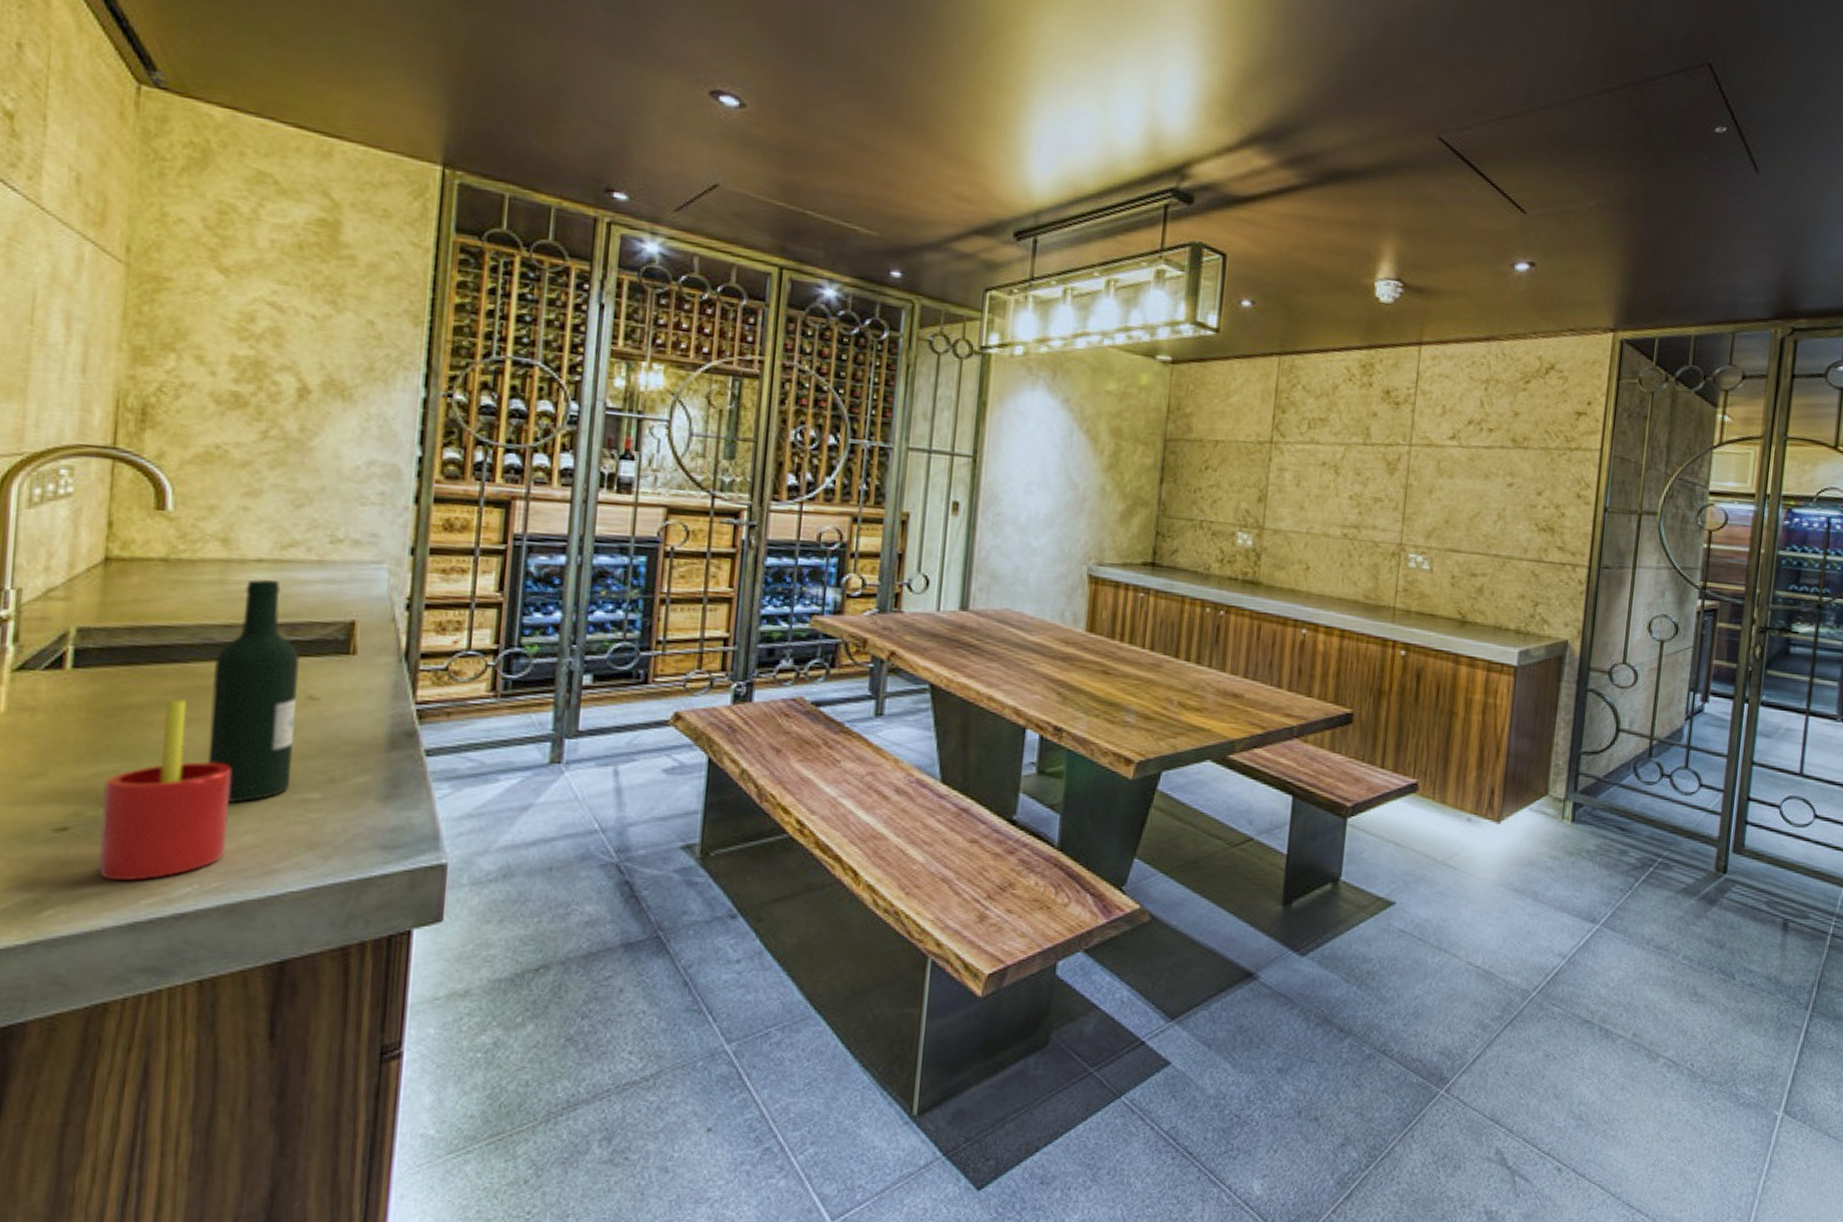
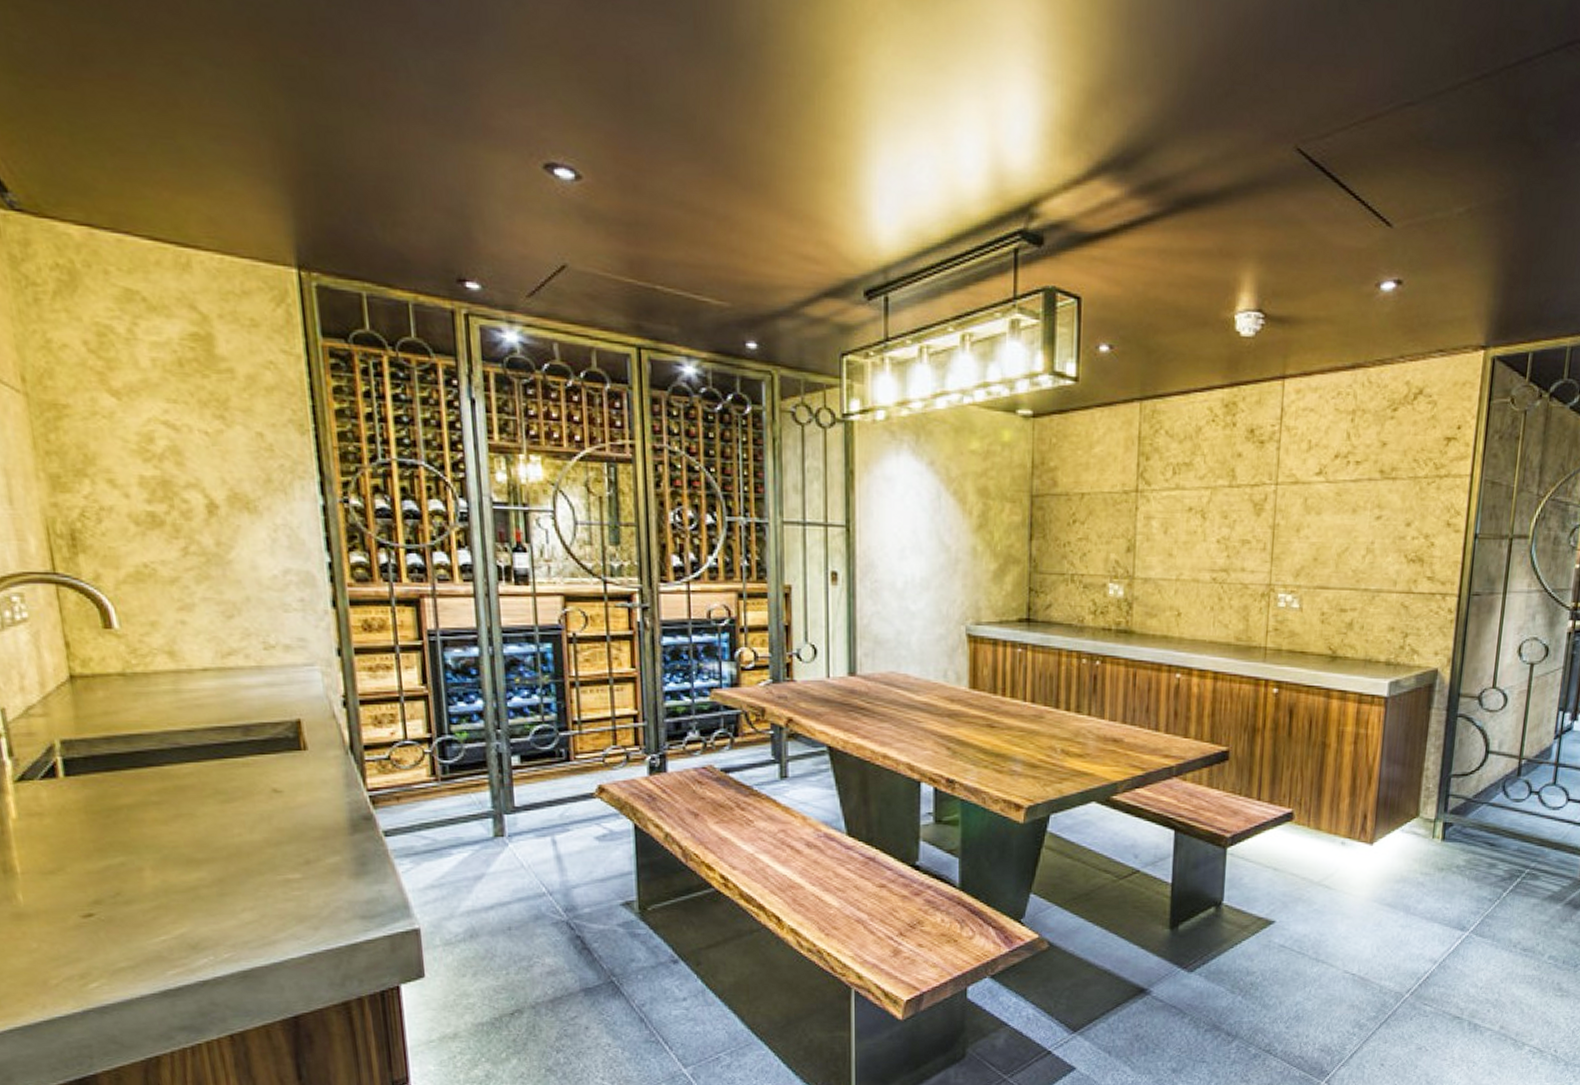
straw: present [98,699,231,881] -> none [114,799,230,955]
wine bottle: present [207,579,301,803] -> none [185,687,273,886]

